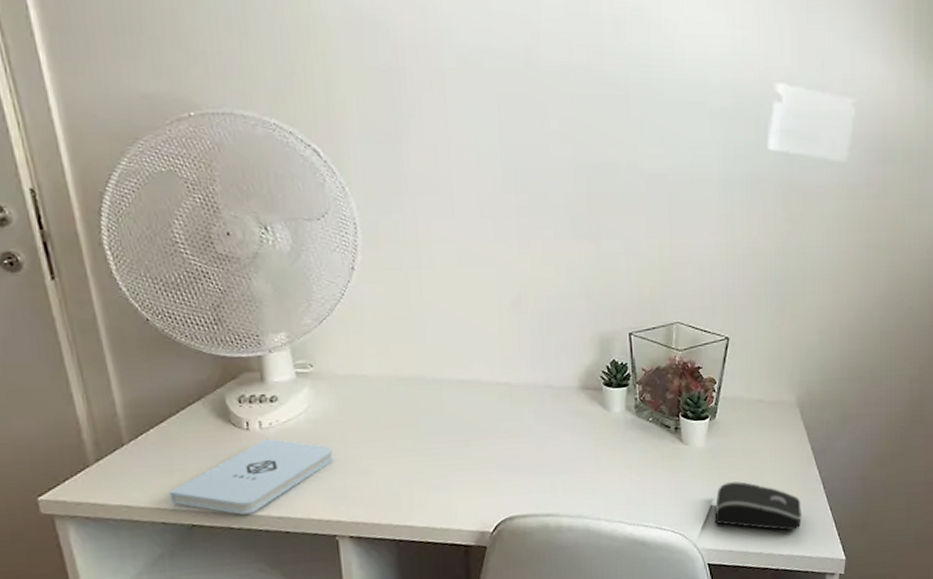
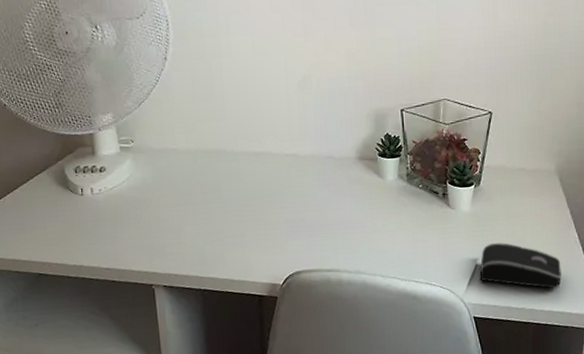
notepad: present [168,438,334,515] -> none [21,202,151,266]

